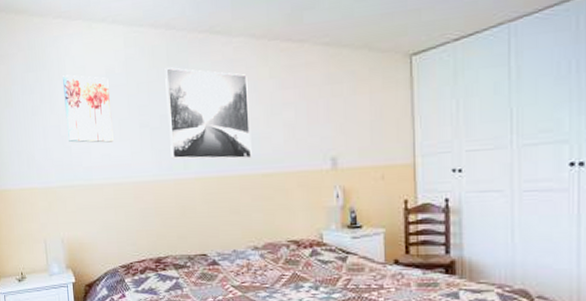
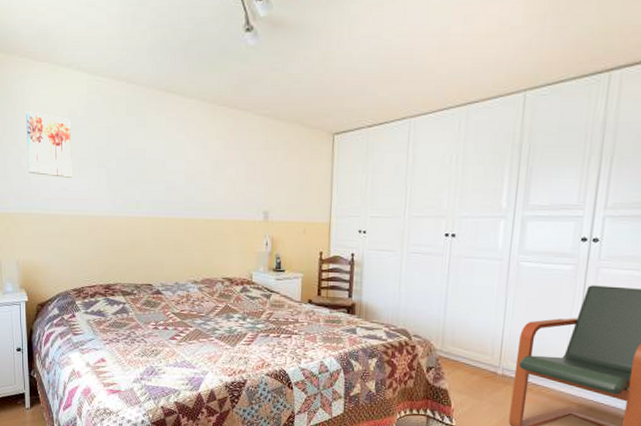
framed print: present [165,67,252,160] -> none [124,116,198,206]

